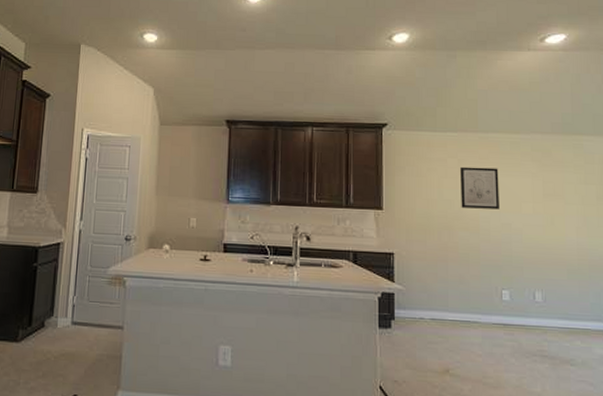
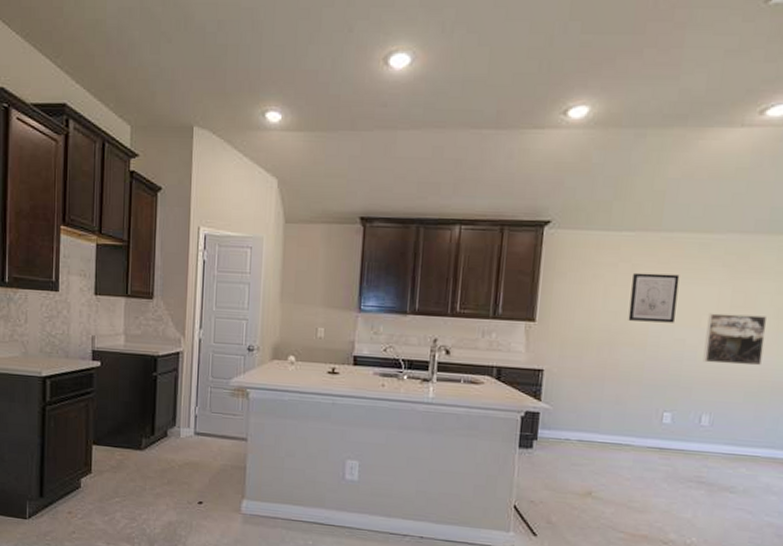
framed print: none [527,200,577,246] -> present [703,313,768,366]

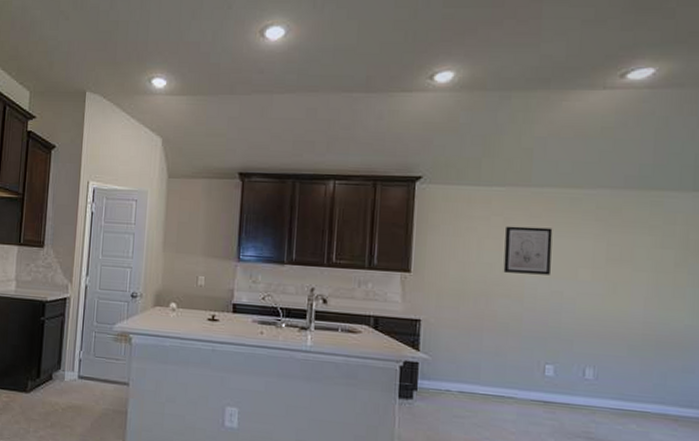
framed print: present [703,313,768,366] -> none [582,266,646,319]

